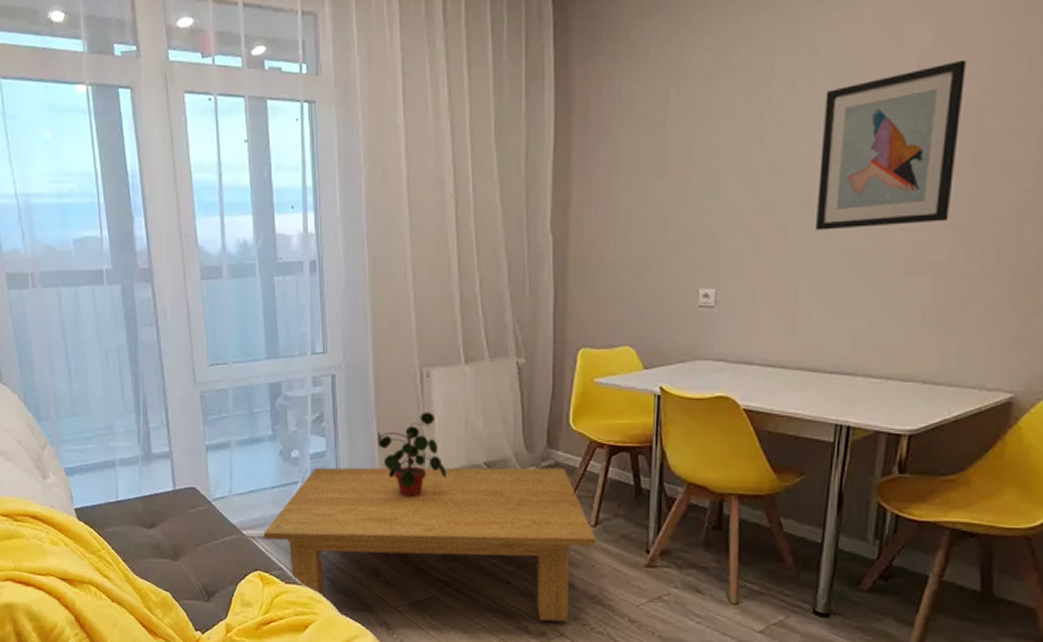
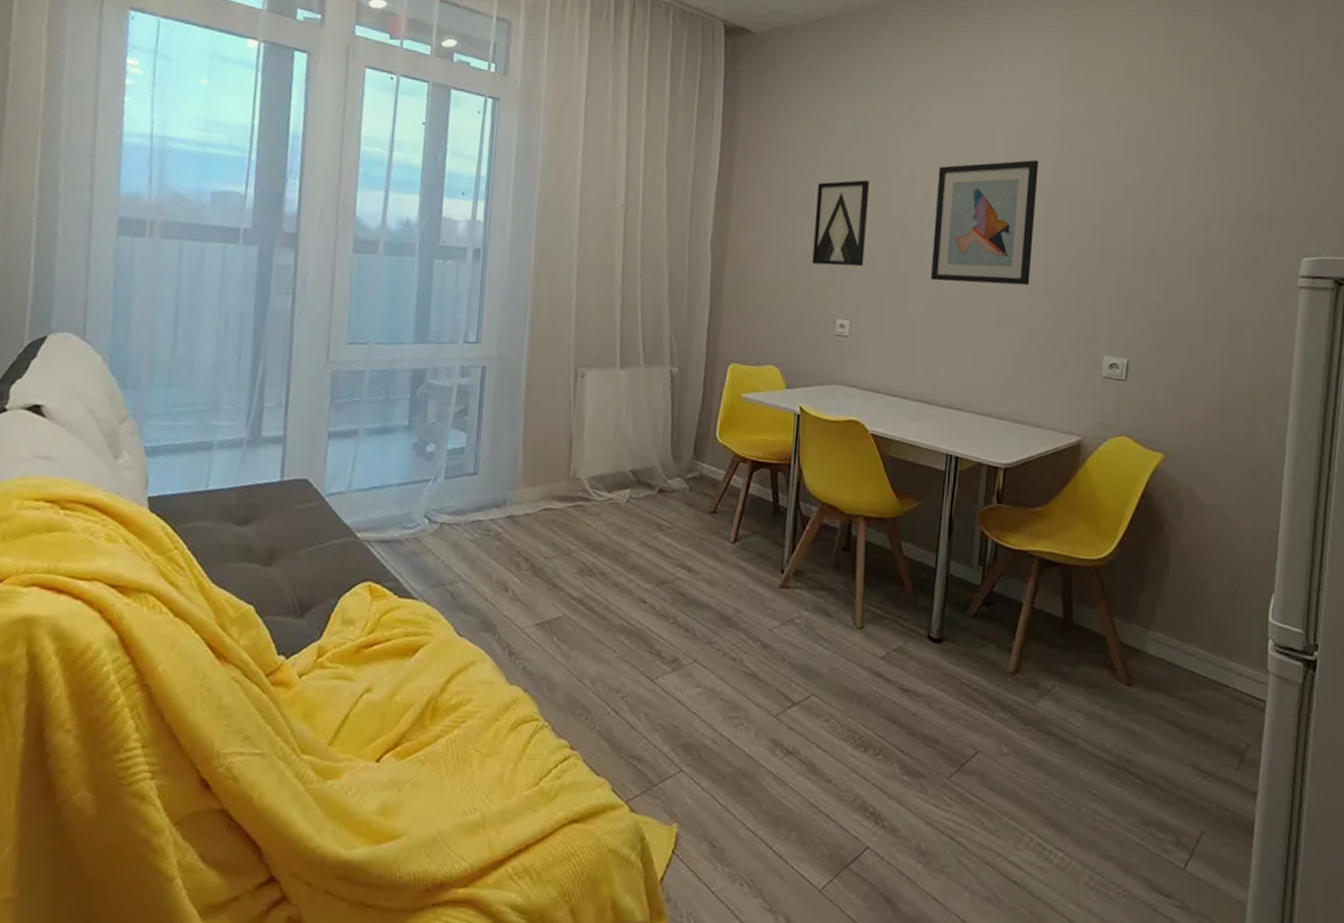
coffee table: present [263,467,597,622] -> none [380,465,735,647]
potted plant: present [377,412,447,497] -> none [522,413,592,504]
wall art: none [668,122,737,231] -> present [812,179,870,267]

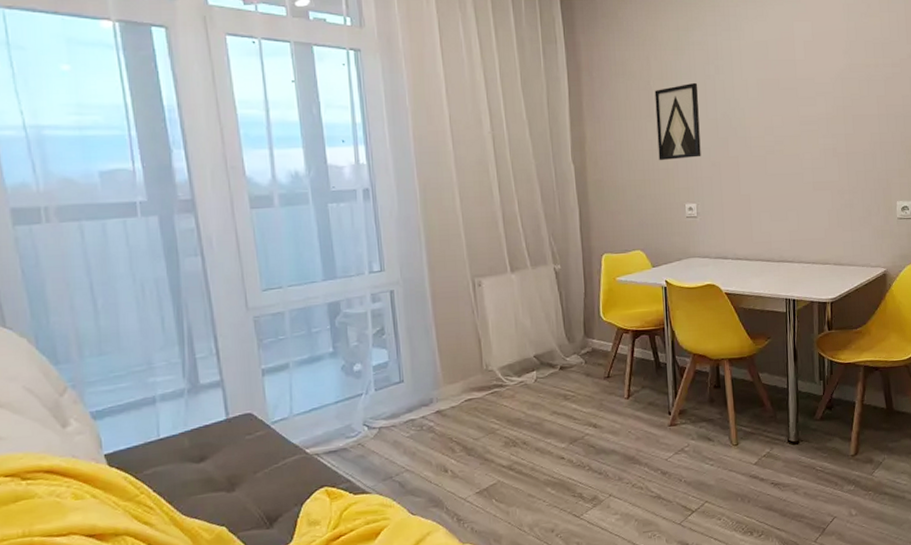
wall art: present [931,159,1039,286] -> none [752,47,835,160]

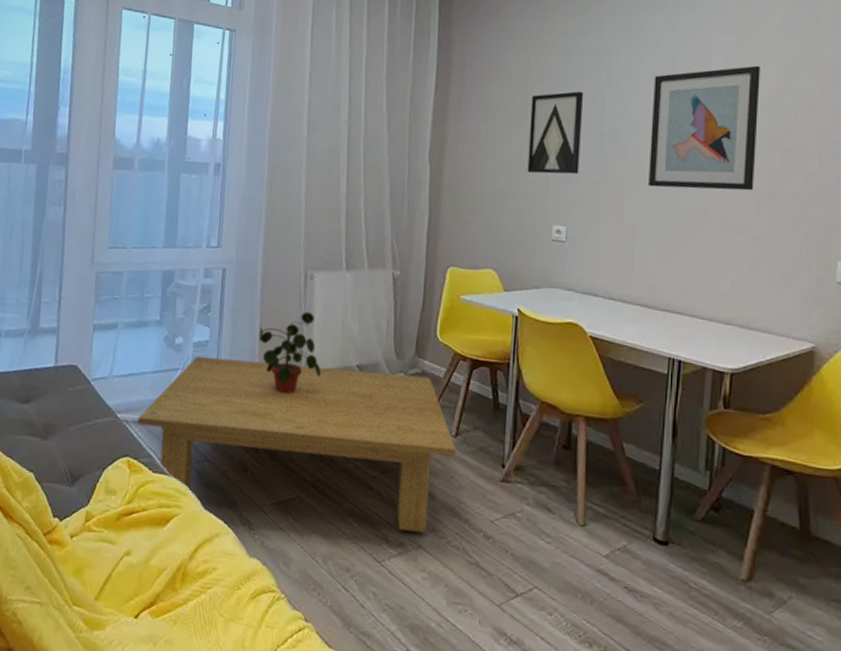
coffee table: none [328,353,631,502] -> present [137,356,457,534]
potted plant: none [437,316,503,395] -> present [258,311,322,394]
wall art: none [752,47,835,160] -> present [649,65,760,191]

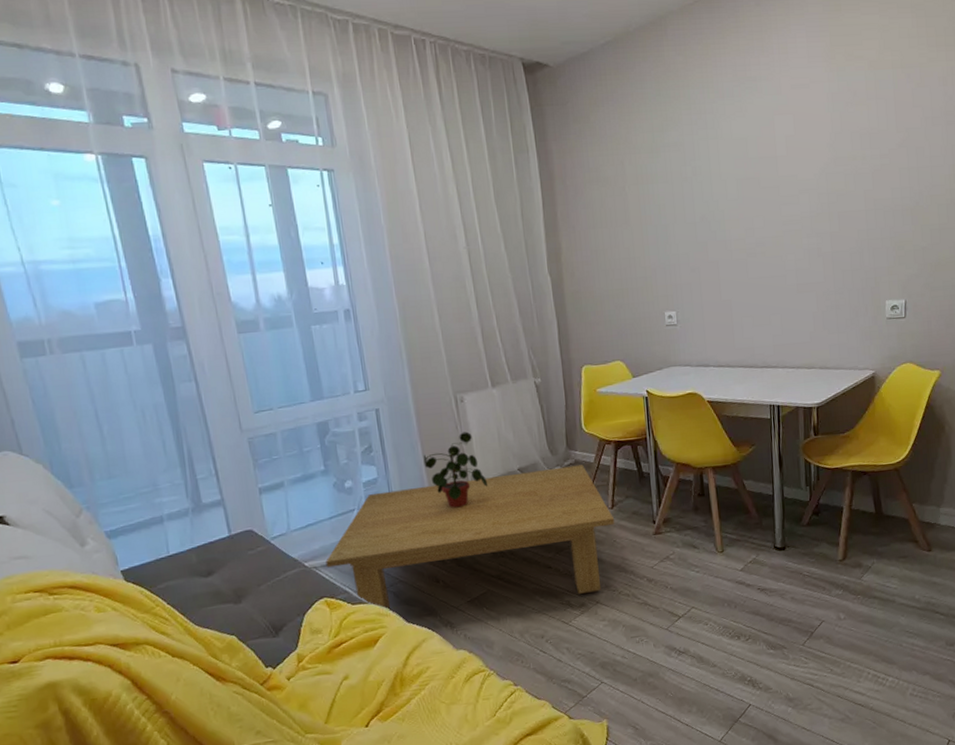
wall art: present [527,91,584,175] -> none [630,185,680,269]
wall art: present [649,65,760,191] -> none [731,141,820,264]

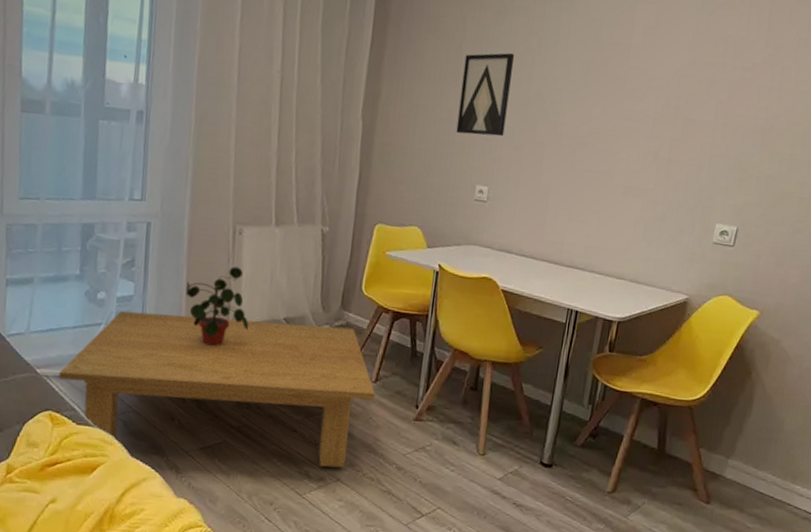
wall art: none [630,185,680,269] -> present [456,52,515,137]

